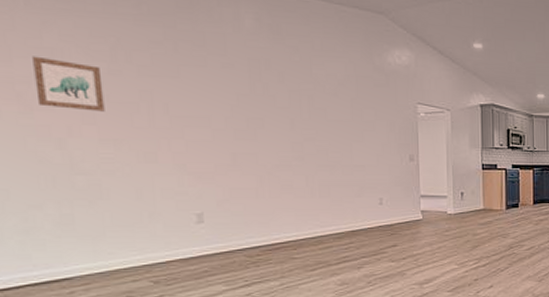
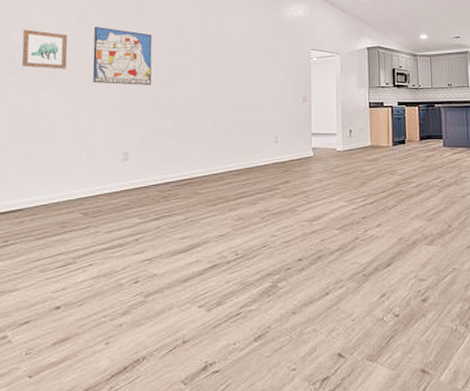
wall art: none [138,58,224,136] -> present [93,26,153,85]

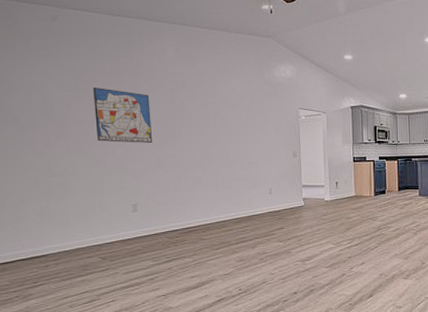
wall art: present [22,29,68,69] -> none [25,90,71,129]

